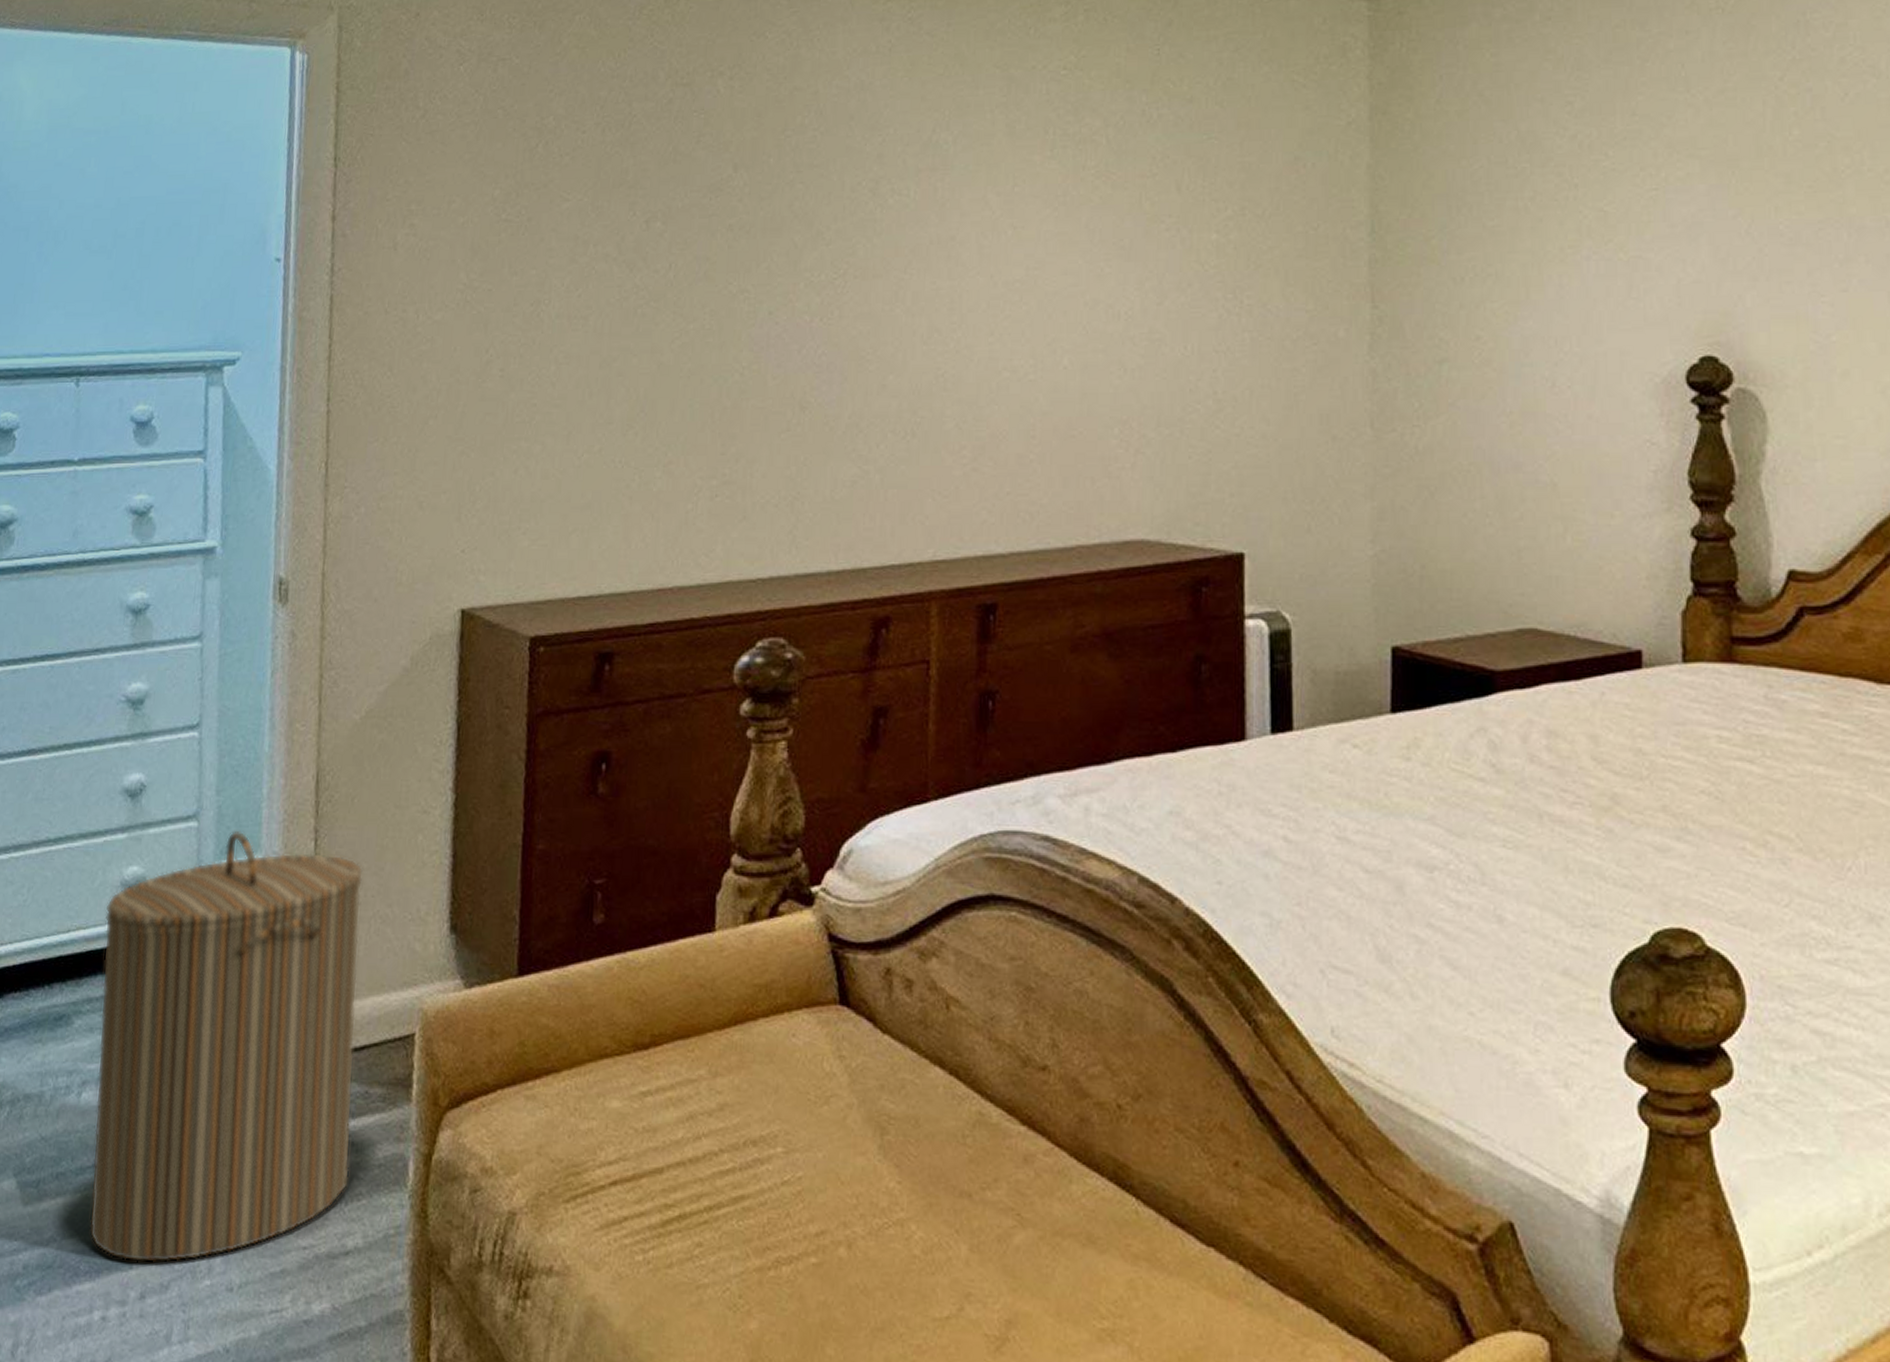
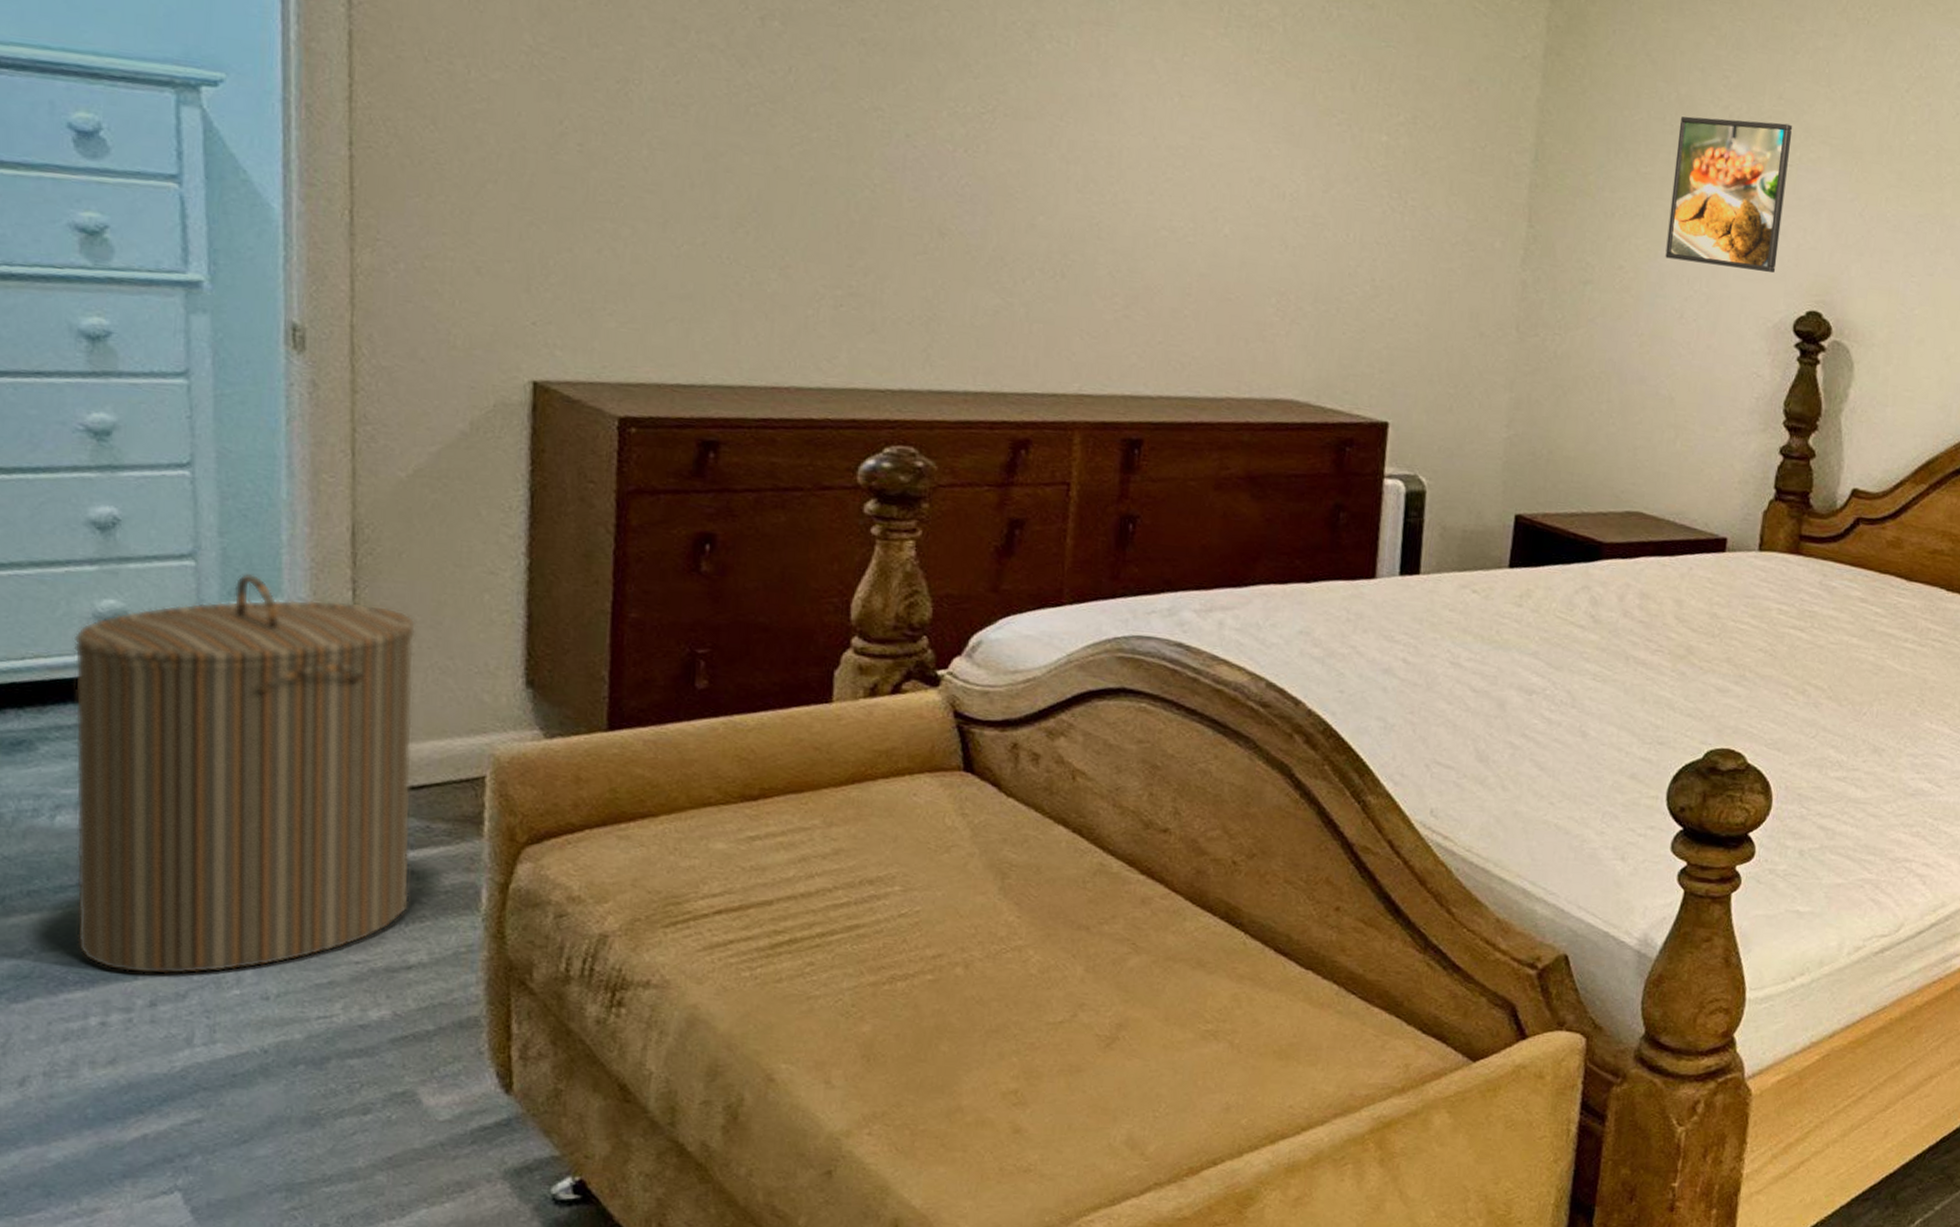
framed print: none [1524,142,1656,320] -> present [1665,116,1793,272]

